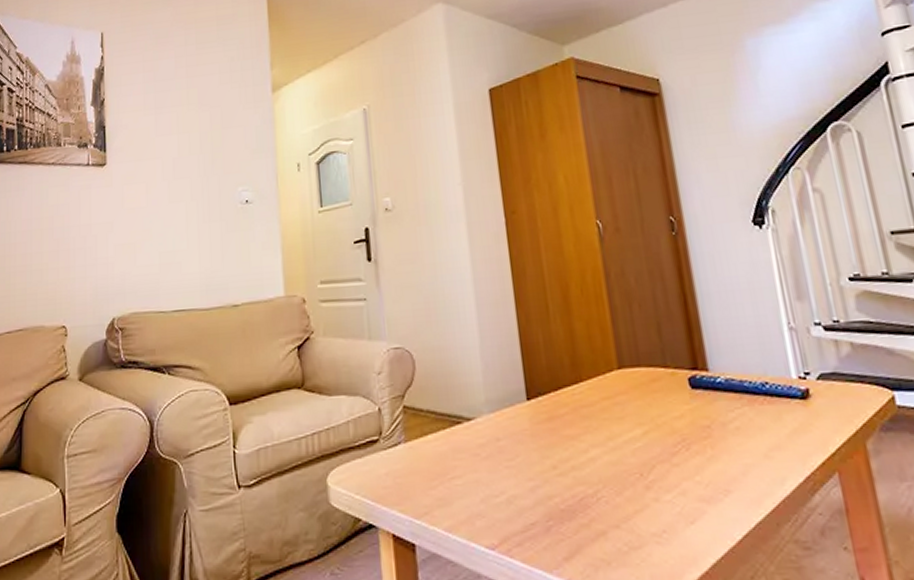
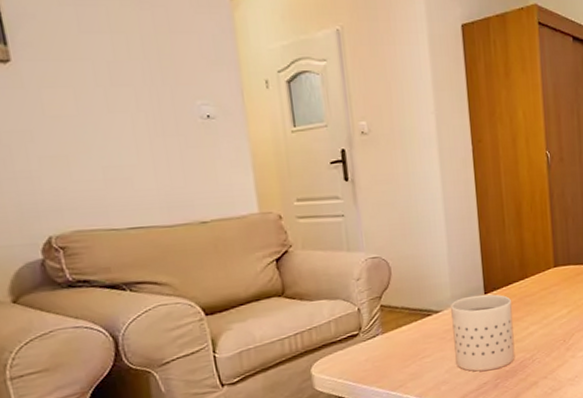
mug: none [485,400,572,507] -> present [451,294,515,372]

